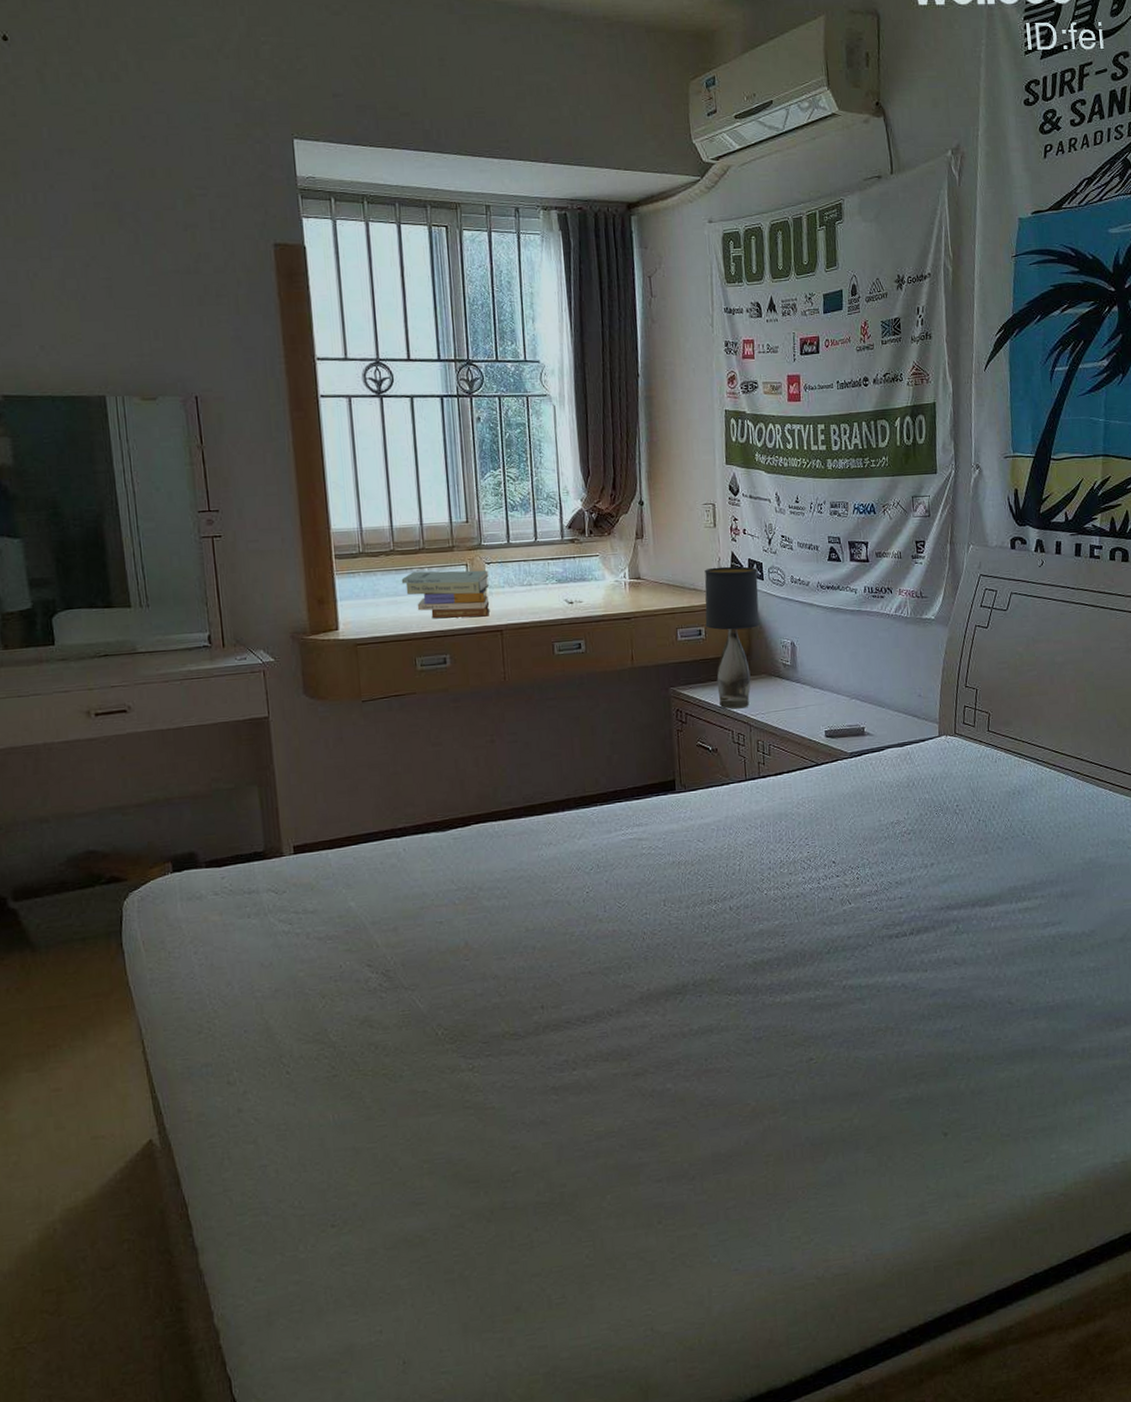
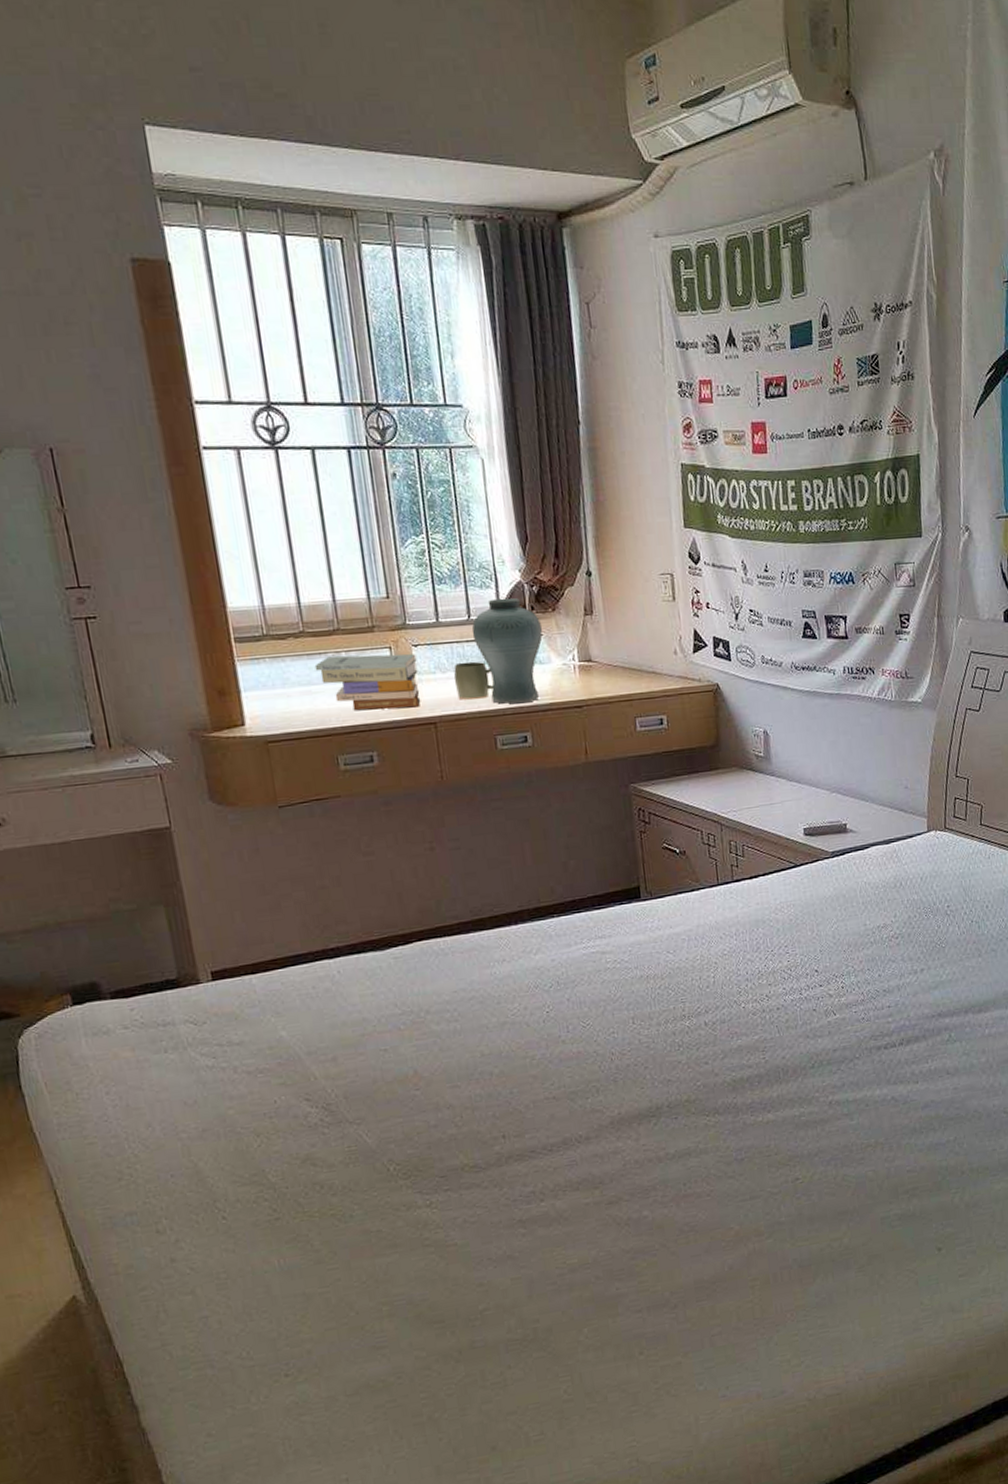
mug: none [519,577,554,612] -> present [453,661,493,701]
vase: none [537,523,599,615] -> present [471,597,543,704]
table lamp: present [704,566,760,709] -> none [664,645,729,807]

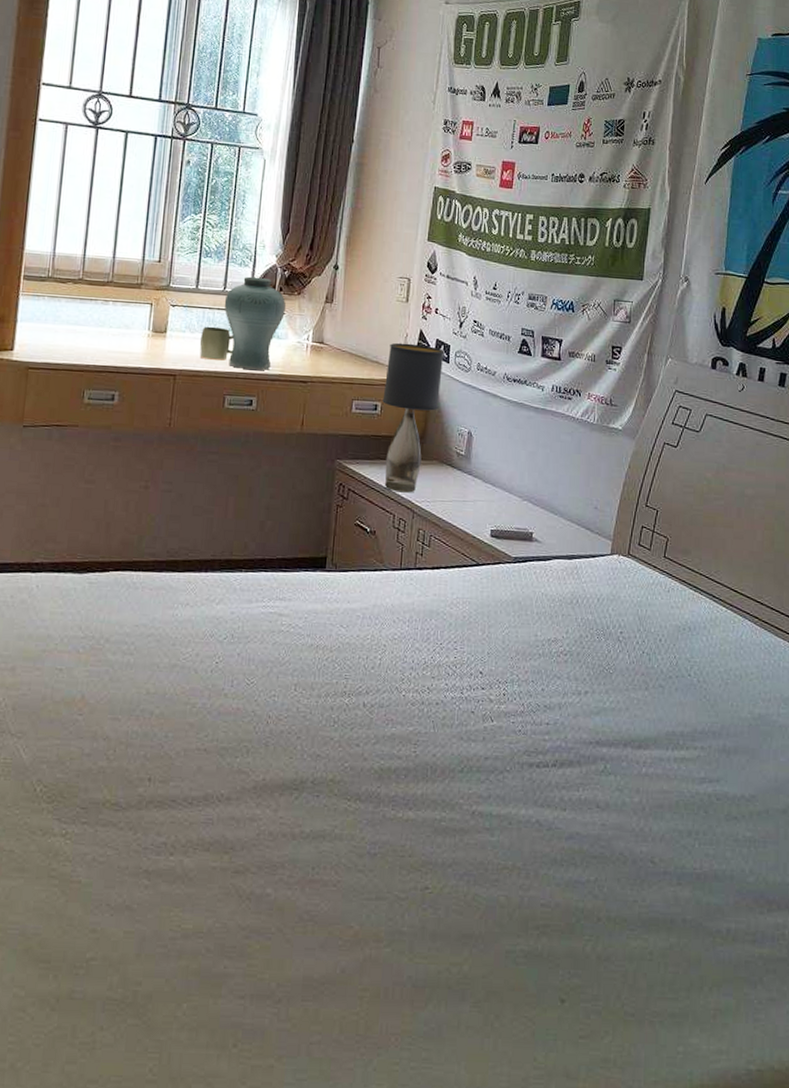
books: present [314,654,421,711] -> none [84,303,172,359]
table lamp: none [664,645,729,807] -> present [382,342,445,493]

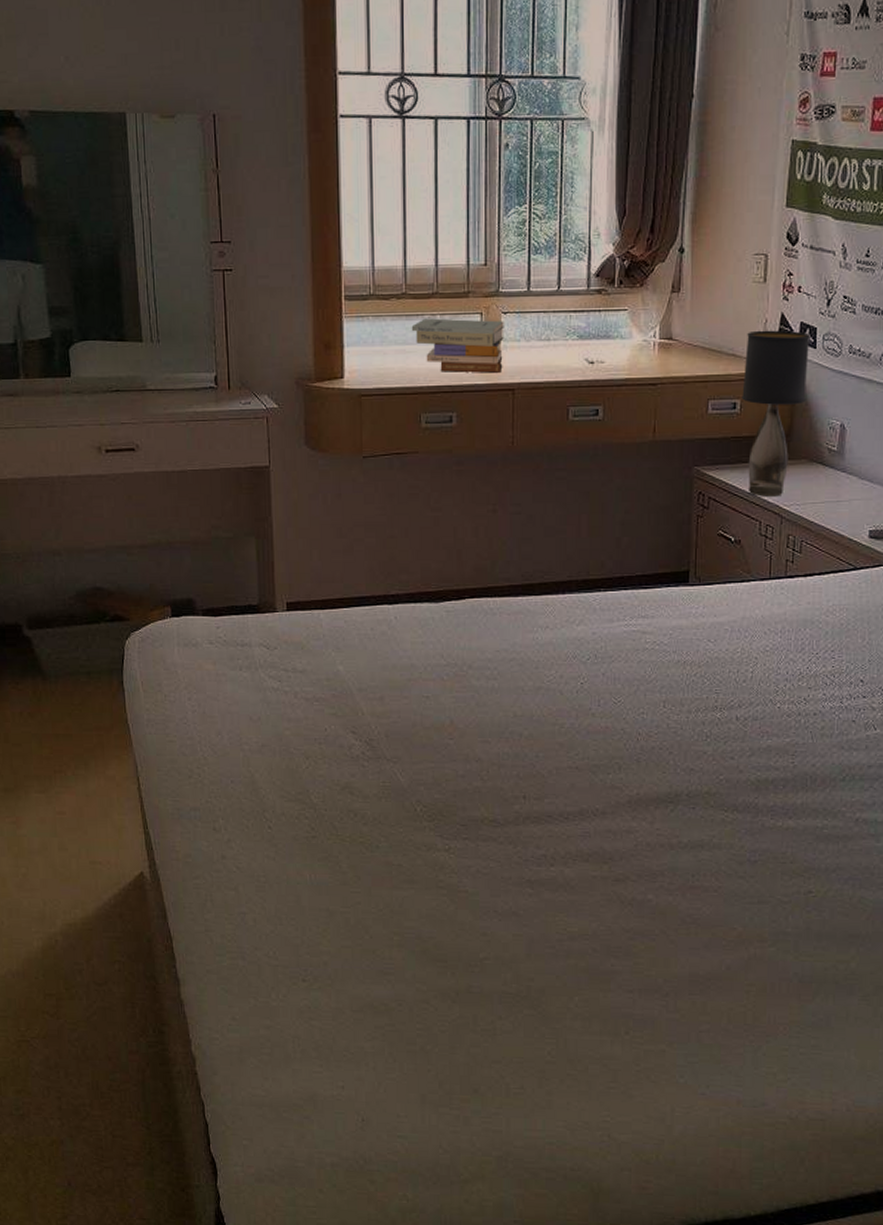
books: none [84,303,172,359] -> present [411,318,504,373]
mug: present [199,326,233,362] -> none [536,332,573,370]
vase: present [224,276,286,371] -> none [559,271,627,377]

